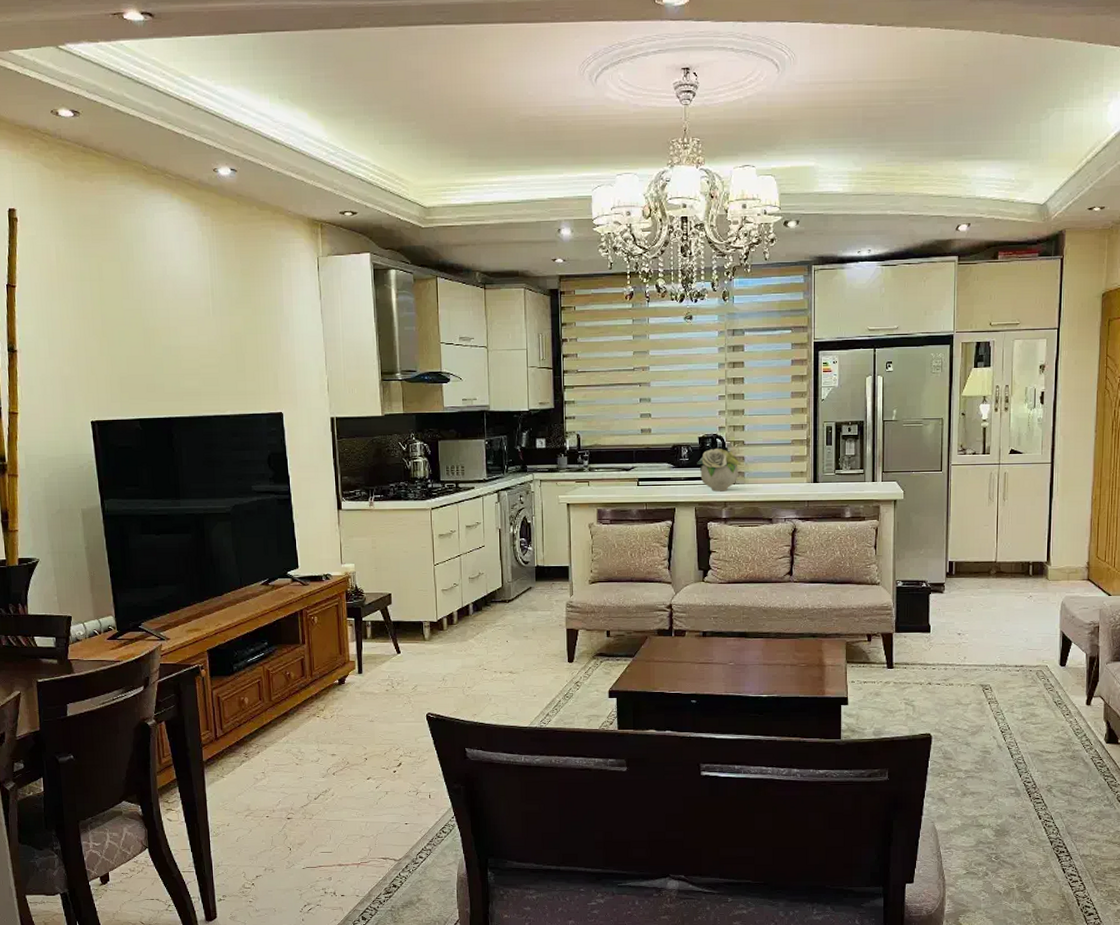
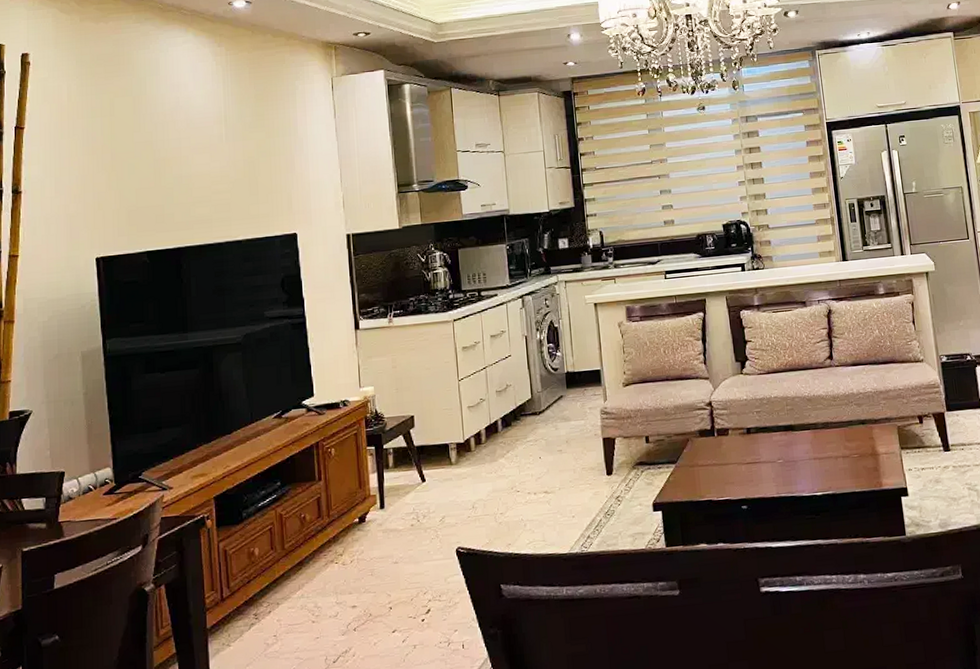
flower arrangement: present [697,448,742,492] -> none [723,234,769,279]

